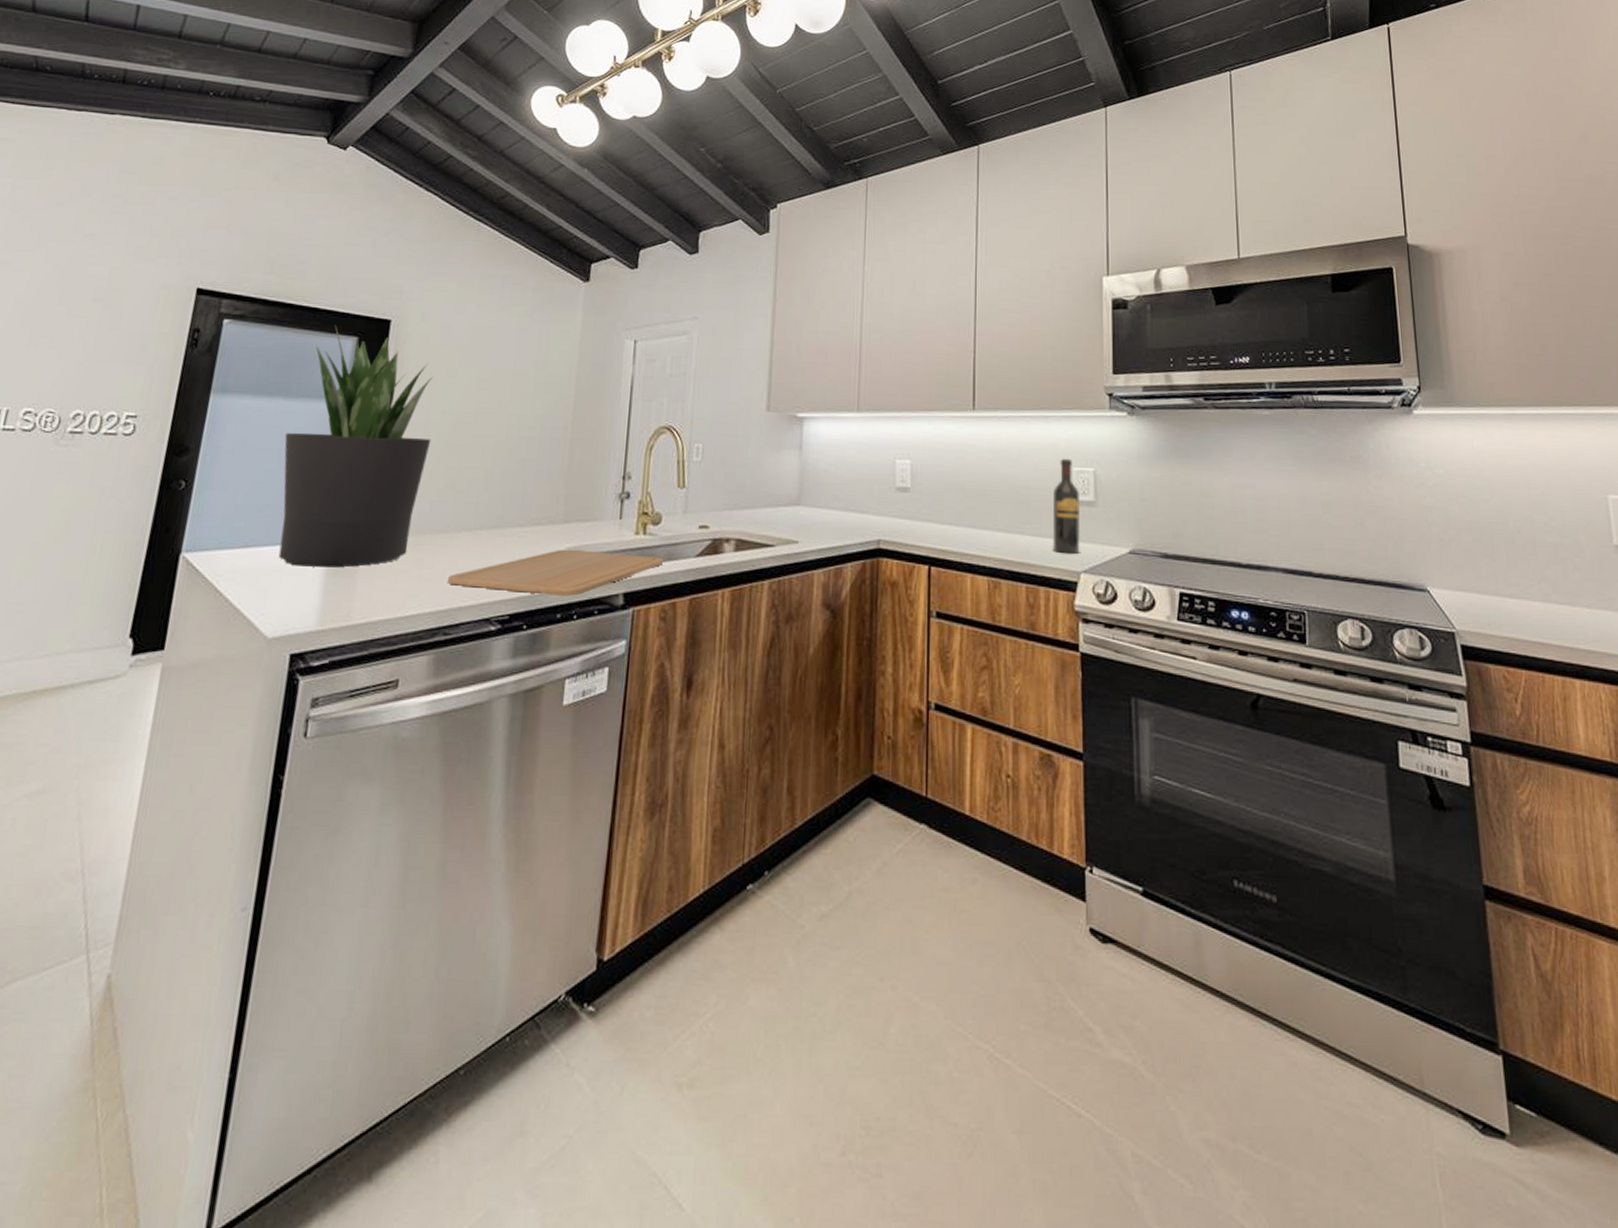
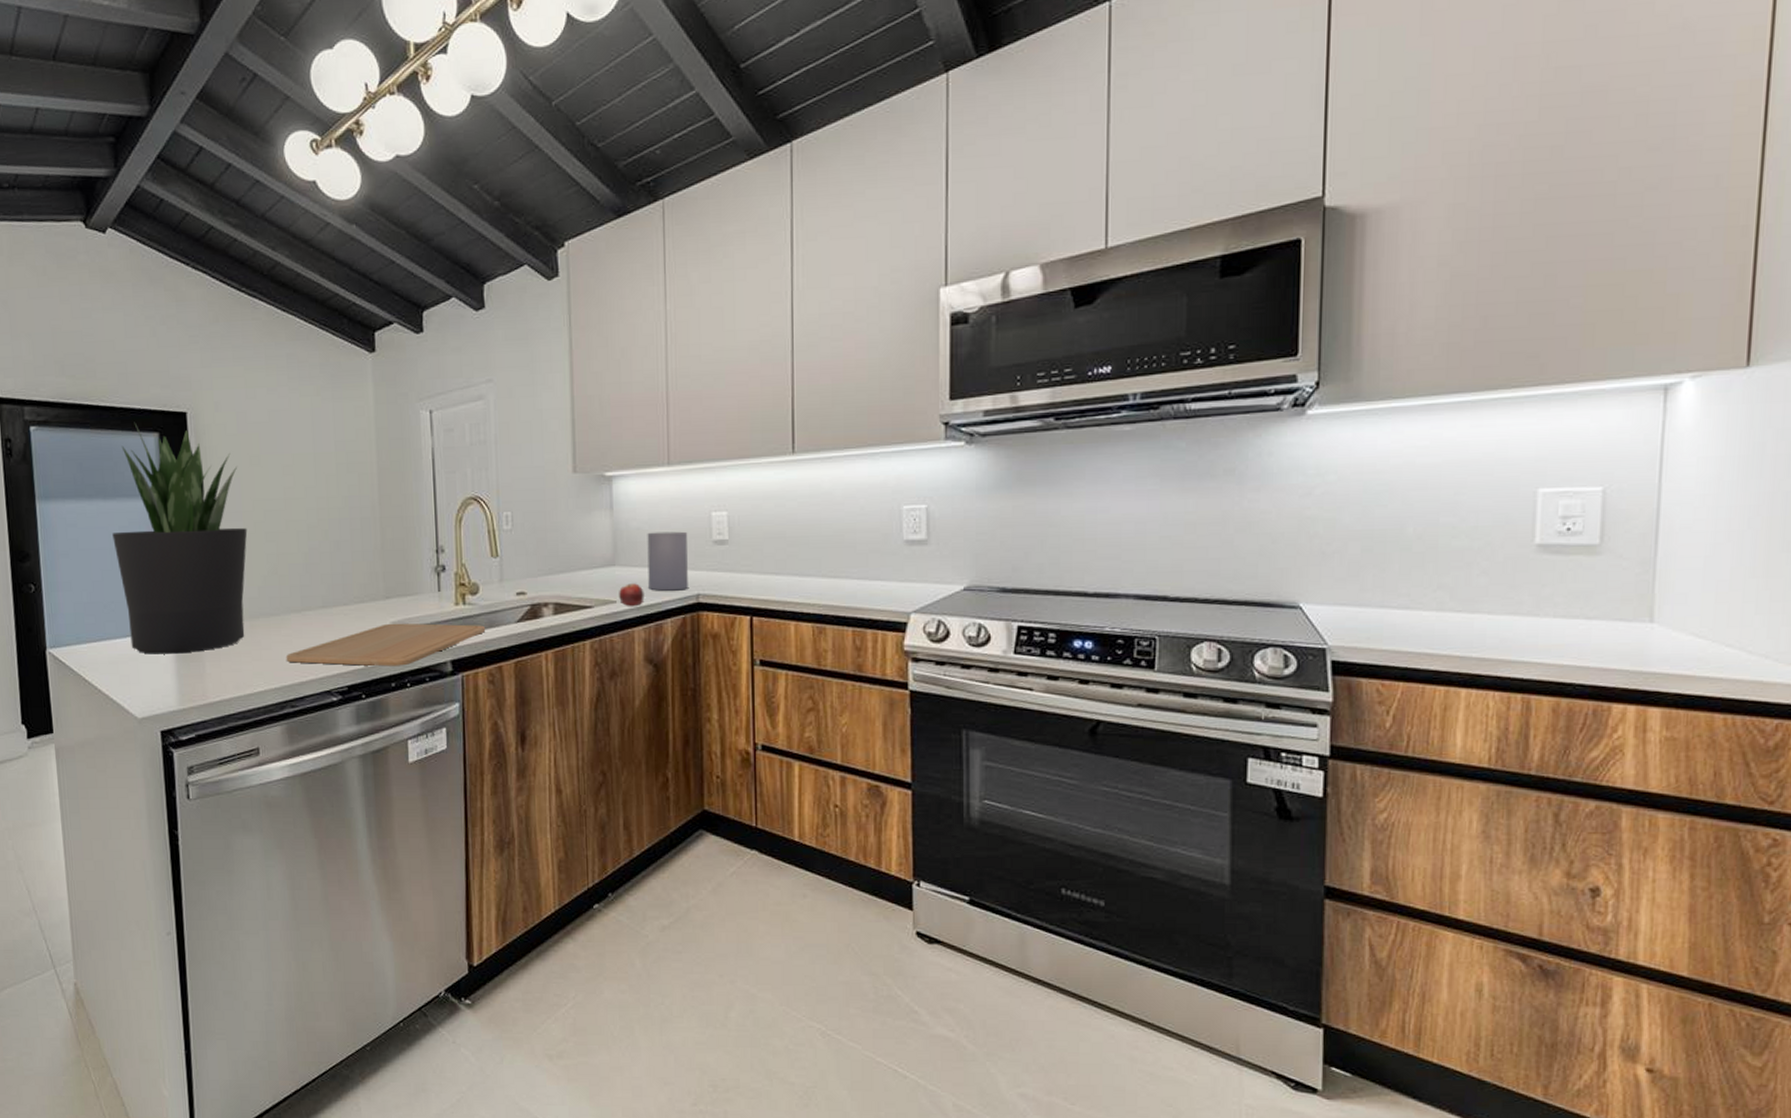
fruit: none [801,524,827,549] -> present [619,583,645,607]
canister: none [831,474,873,536] -> present [647,531,688,592]
wine bottle: present [1052,458,1080,555] -> none [880,496,910,596]

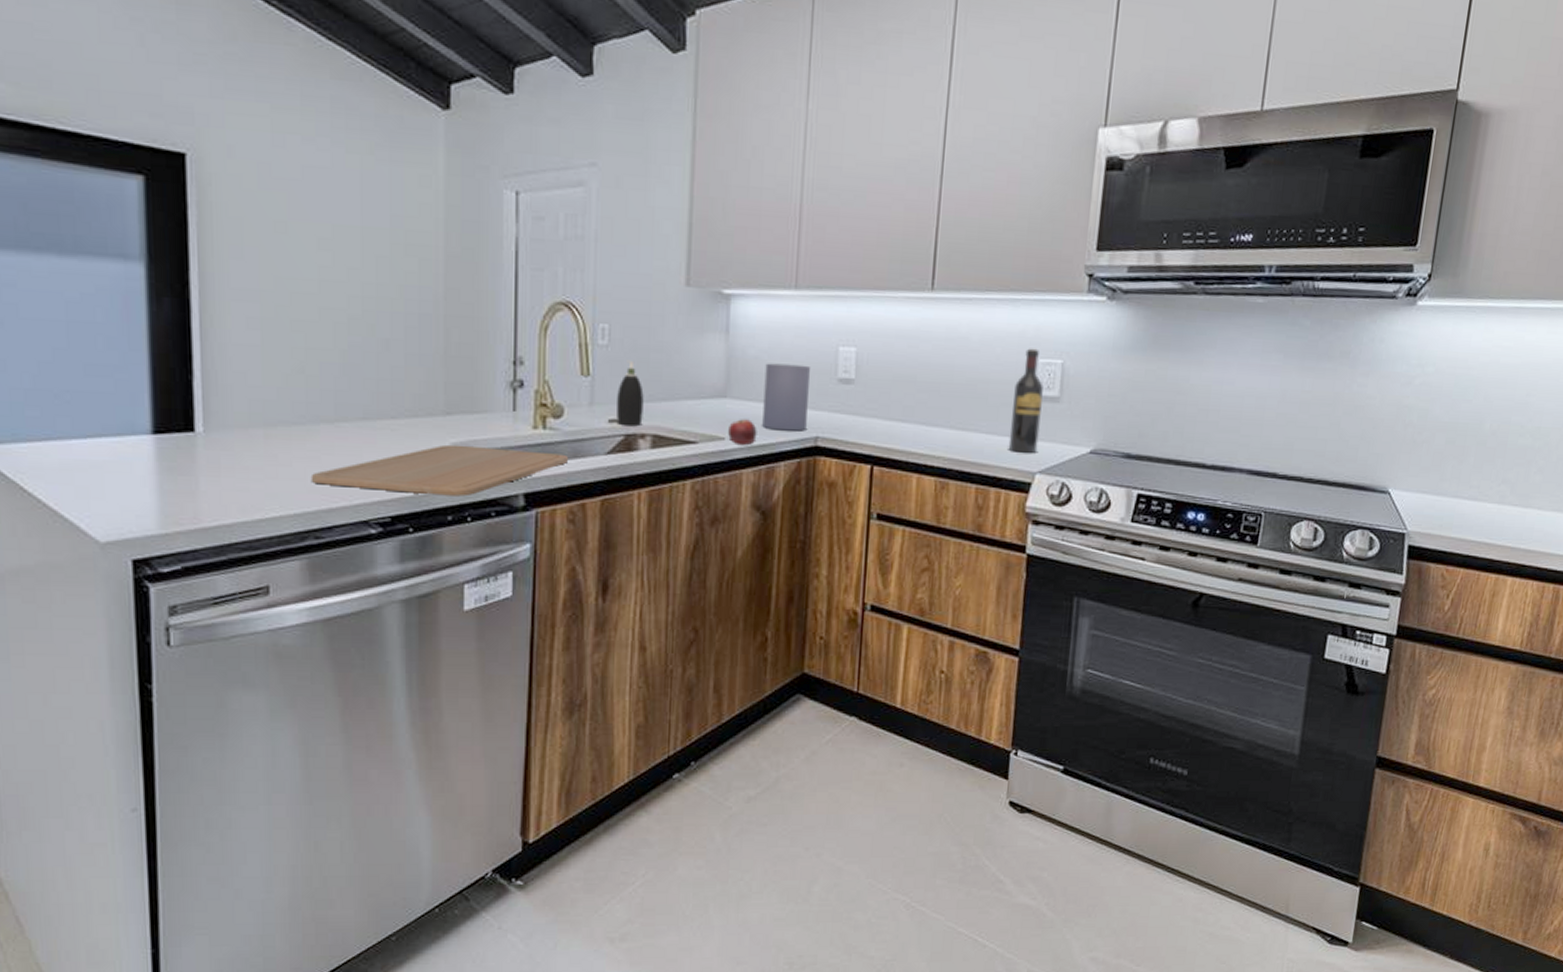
planter: present [112,422,248,654] -> none [70,157,266,464]
soap dispenser: none [522,540,545,598] -> present [617,360,644,427]
wine bottle: none [880,496,910,596] -> present [1008,348,1044,454]

